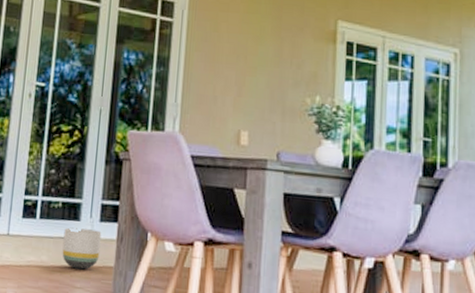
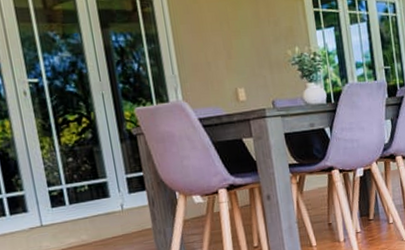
planter: present [62,227,102,270] -> none [97,201,137,239]

